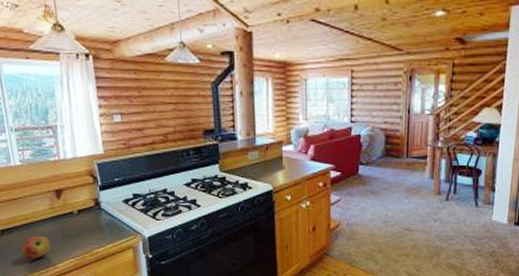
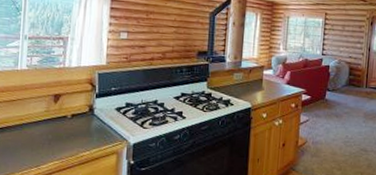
apple: present [20,235,51,259] -> none [8,136,39,159]

